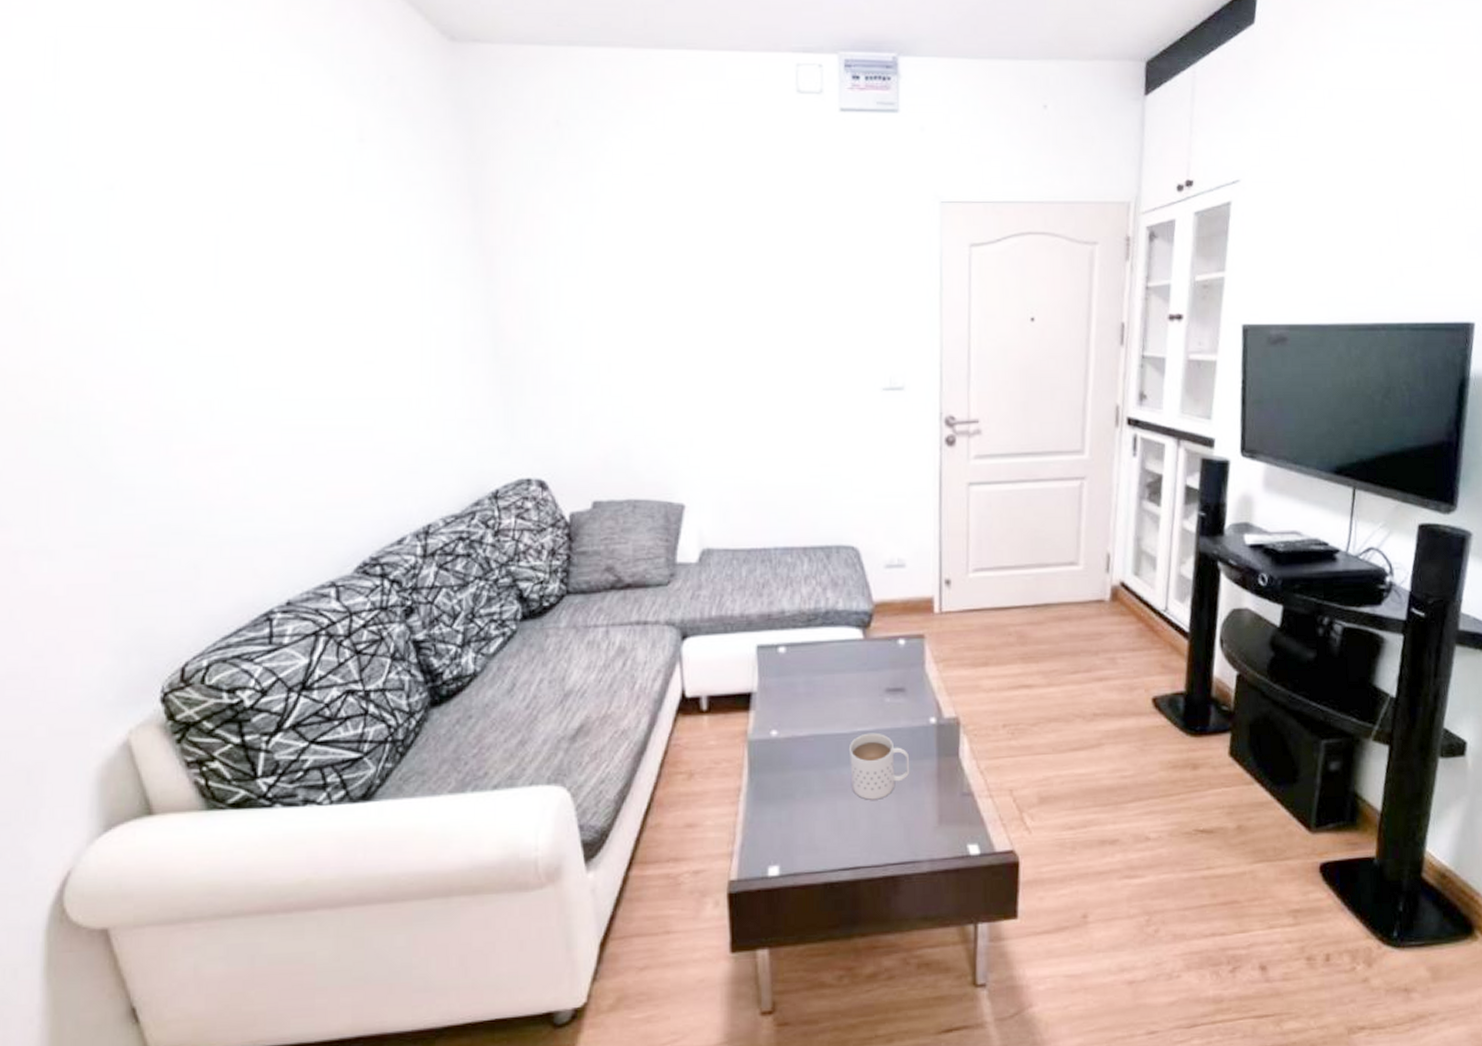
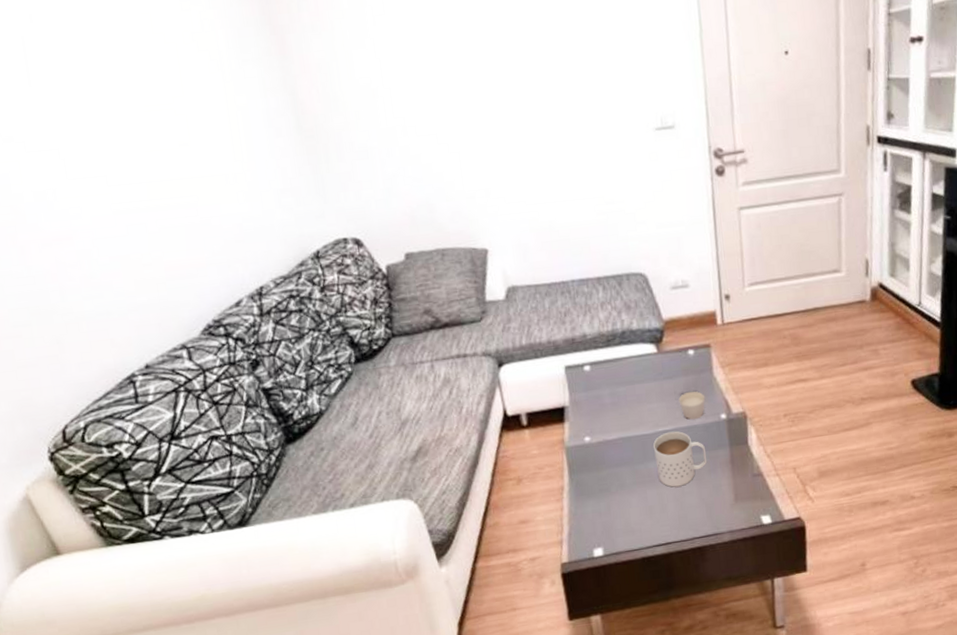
candle: none [883,687,914,722] -> present [678,391,706,420]

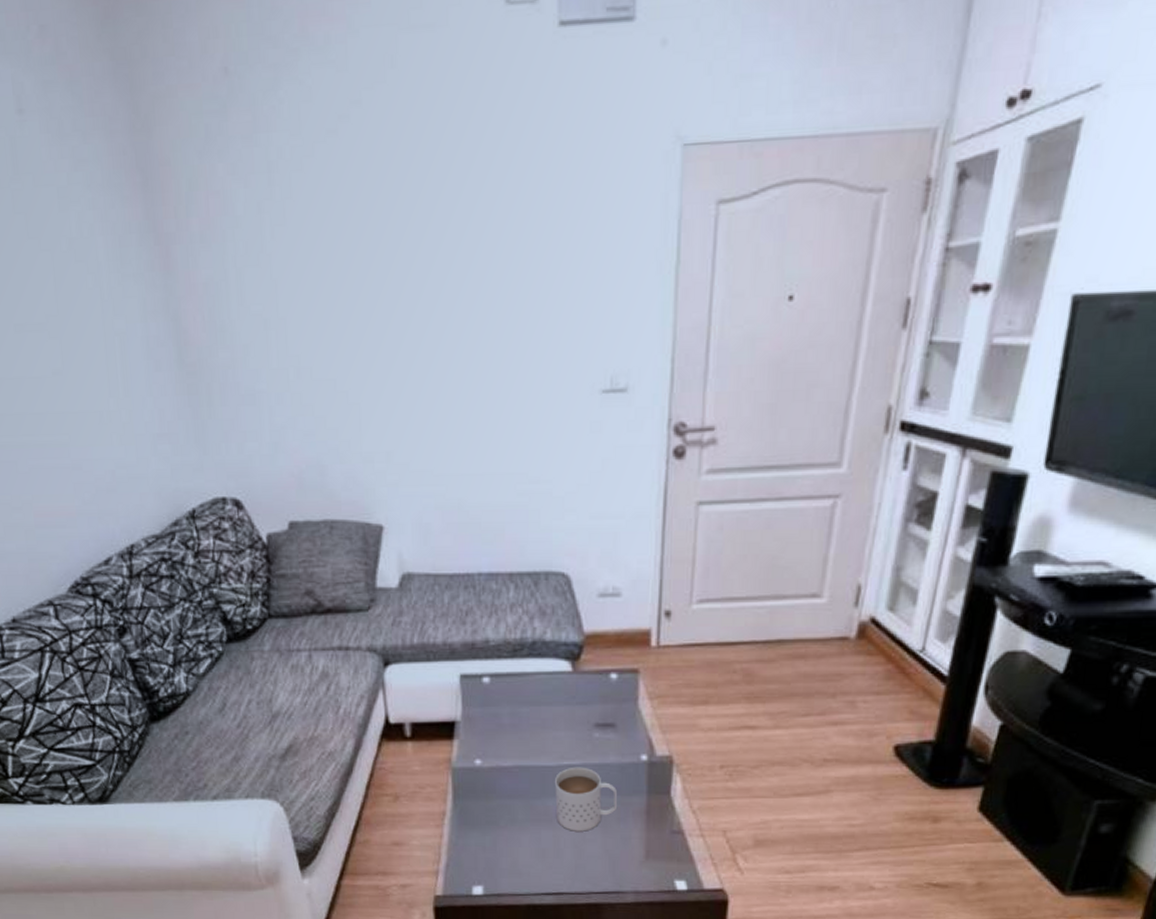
candle: present [678,391,706,420] -> none [591,723,625,757]

